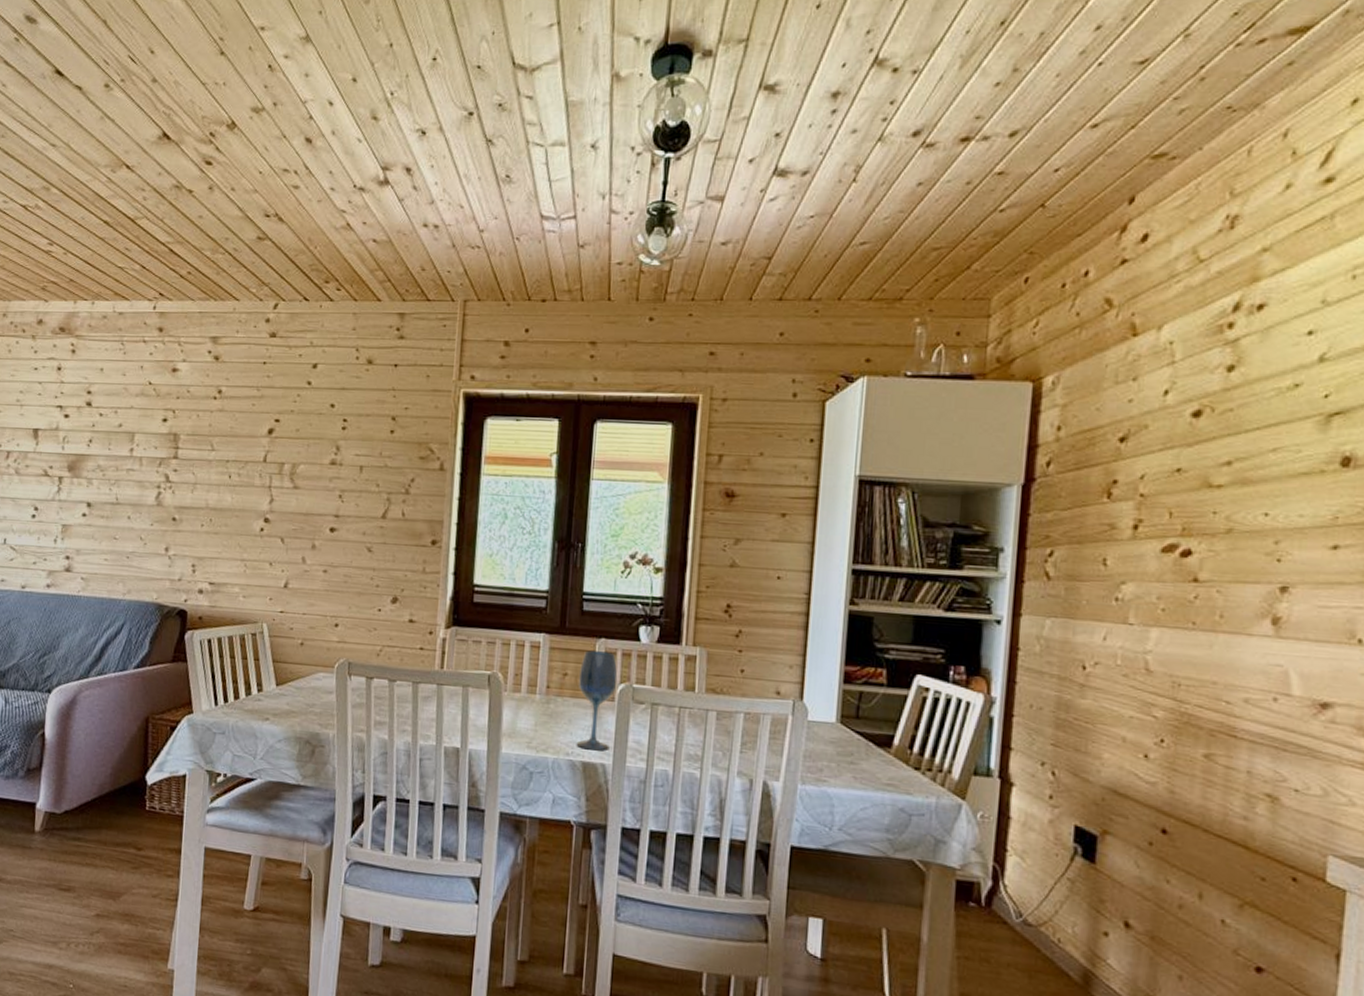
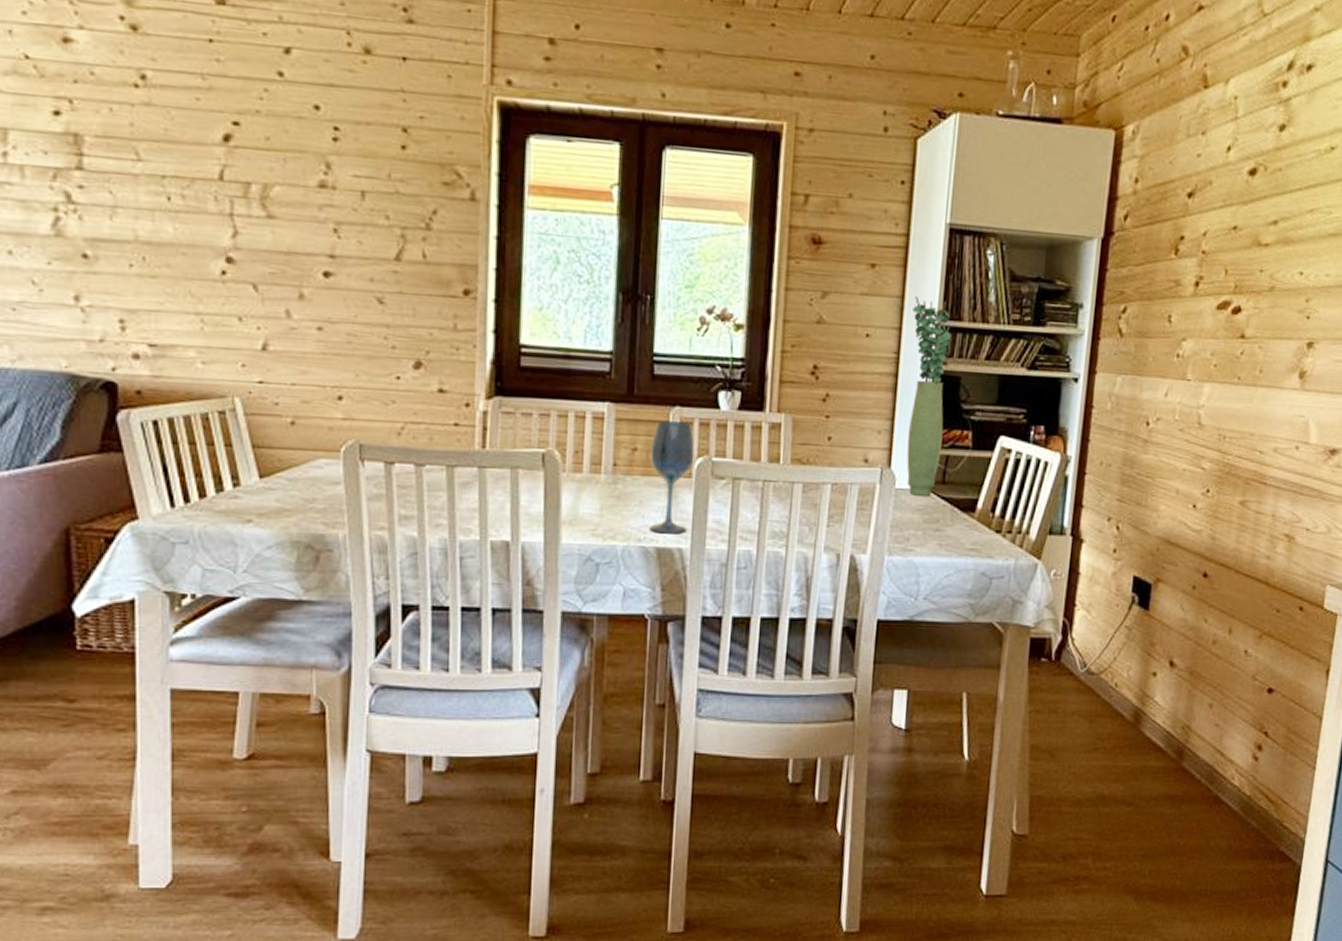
vase: none [819,542,864,731] -> present [906,296,953,498]

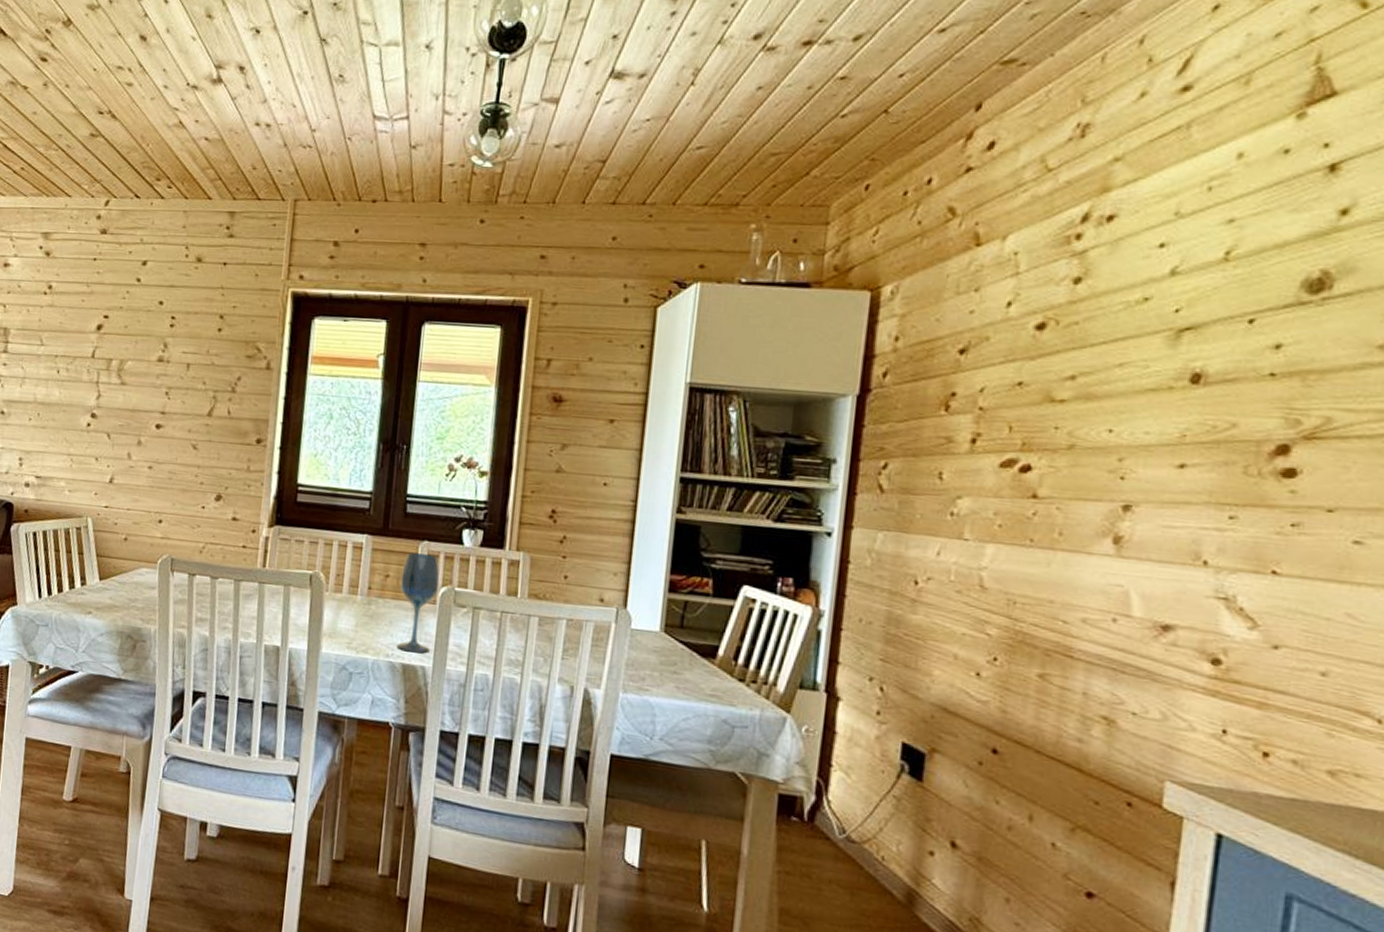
vase: present [906,296,953,498] -> none [643,450,692,640]

